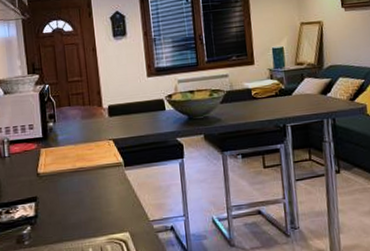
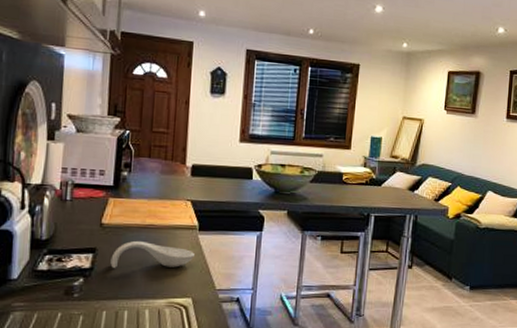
spoon rest: none [51,184,125,213] -> present [110,240,194,268]

